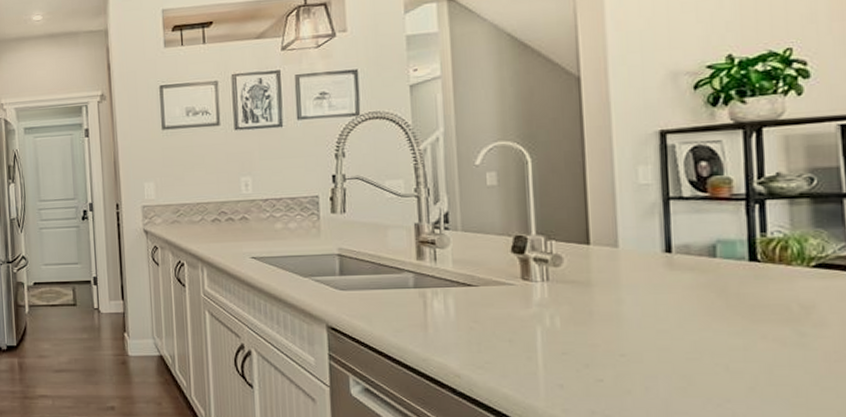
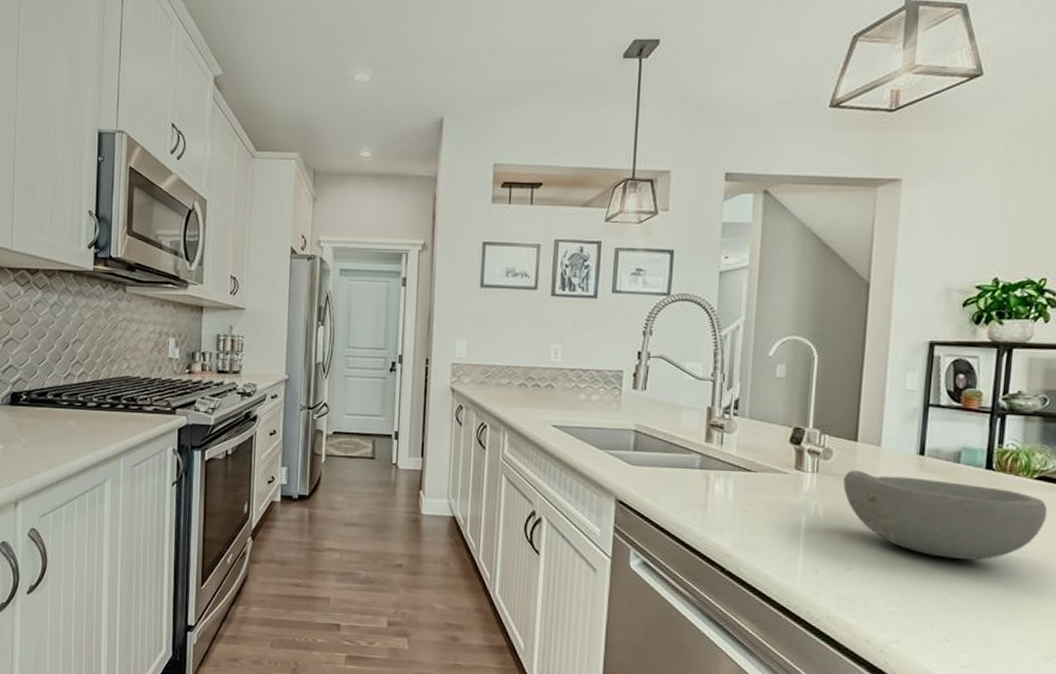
bowl: none [579,275,835,362] -> present [843,470,1048,560]

